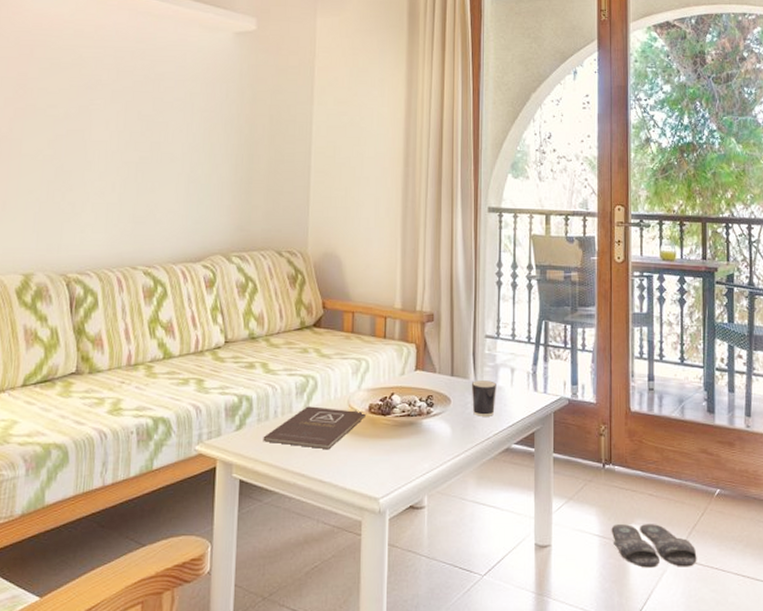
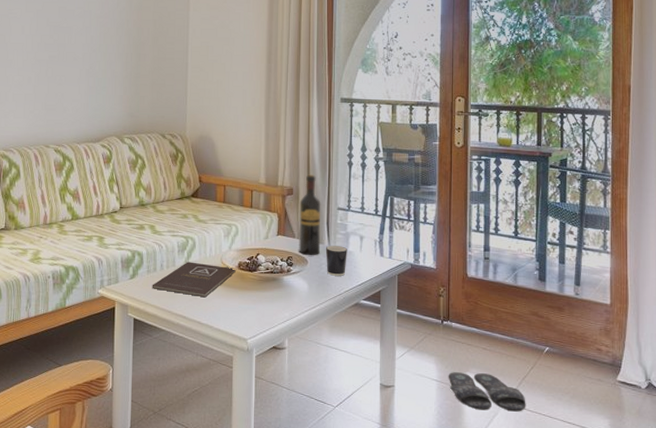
wine bottle: none [440,297,466,392] -> present [299,174,321,255]

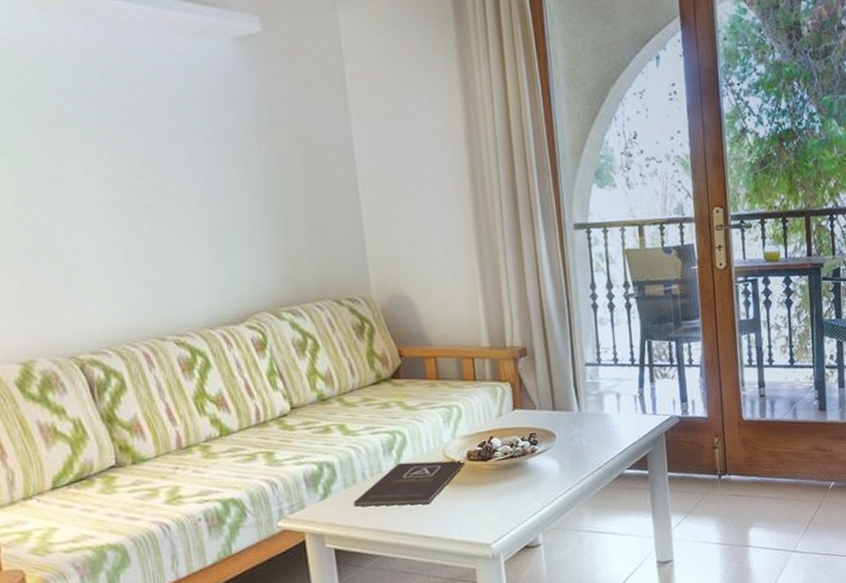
wine bottle: present [299,174,321,255] -> none [536,326,570,428]
mug: present [325,245,347,276] -> none [575,409,604,448]
slippers: present [448,372,526,412] -> none [731,523,815,566]

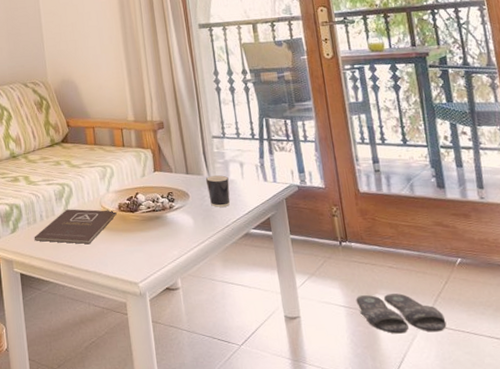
mug: none [575,409,604,448] -> present [205,175,231,207]
slippers: none [731,523,815,566] -> present [356,293,447,334]

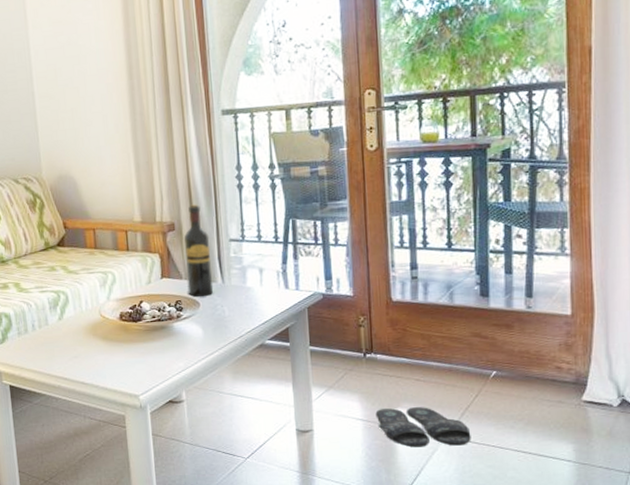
book: present [34,209,117,245] -> none [25,318,118,356]
wine bottle: none [171,105,201,189] -> present [183,204,214,297]
mug: present [205,175,231,207] -> none [219,282,246,317]

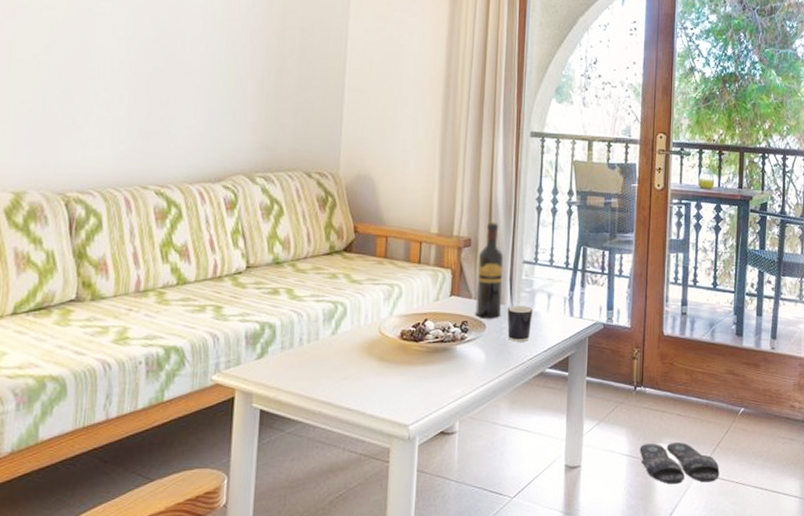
mug: none [219,282,246,317] -> present [507,306,533,342]

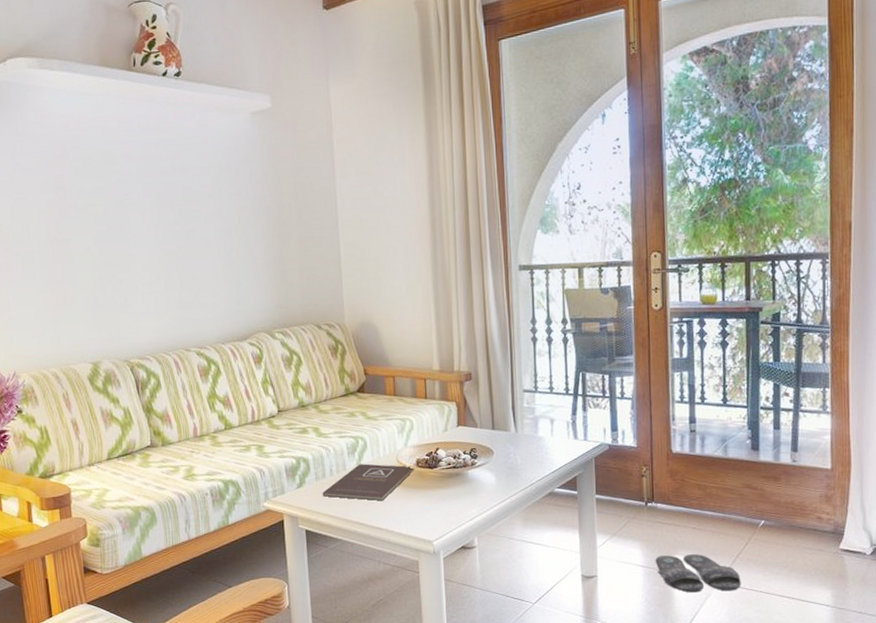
book: none [286,333,397,377] -> present [322,464,414,501]
wine bottle: present [475,222,504,318] -> none [479,355,507,445]
mug: present [507,306,533,342] -> none [512,432,537,465]

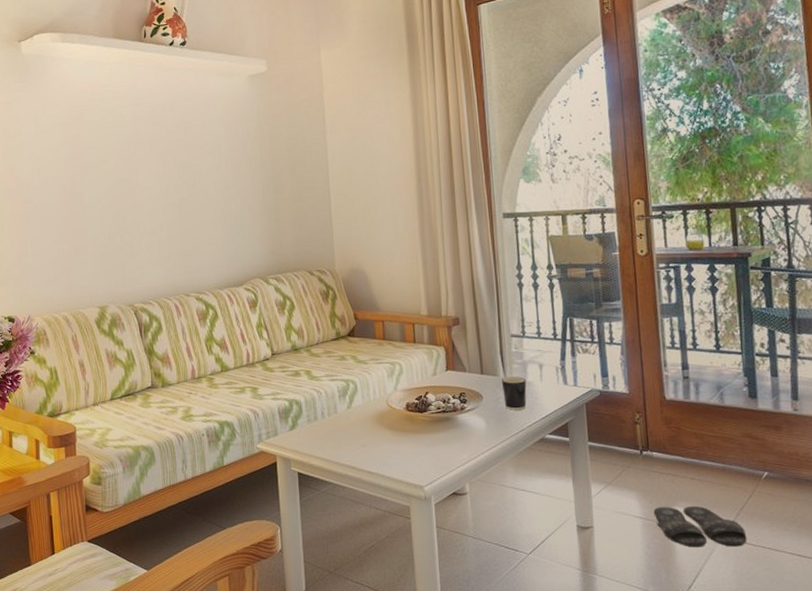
book: present [322,464,414,501] -> none [314,407,404,445]
mug: none [512,432,537,465] -> present [501,376,527,410]

